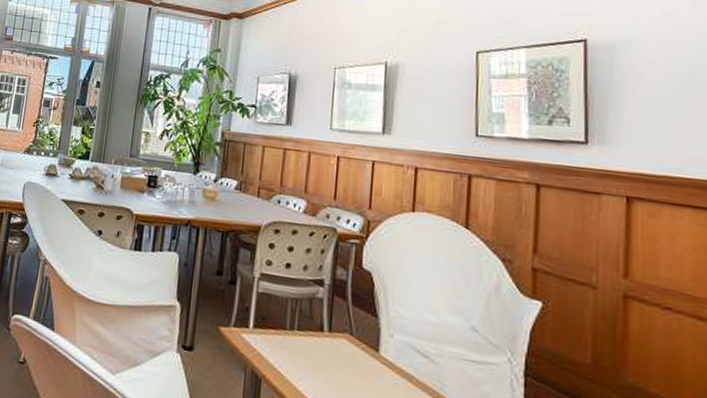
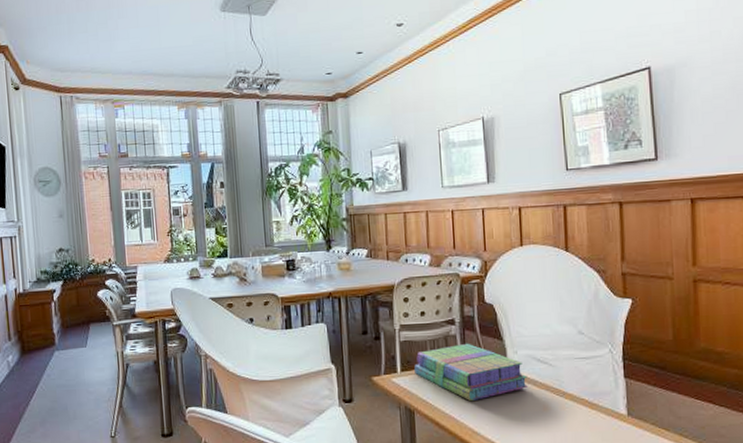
stack of books: none [269,309,402,384] -> present [414,343,528,401]

